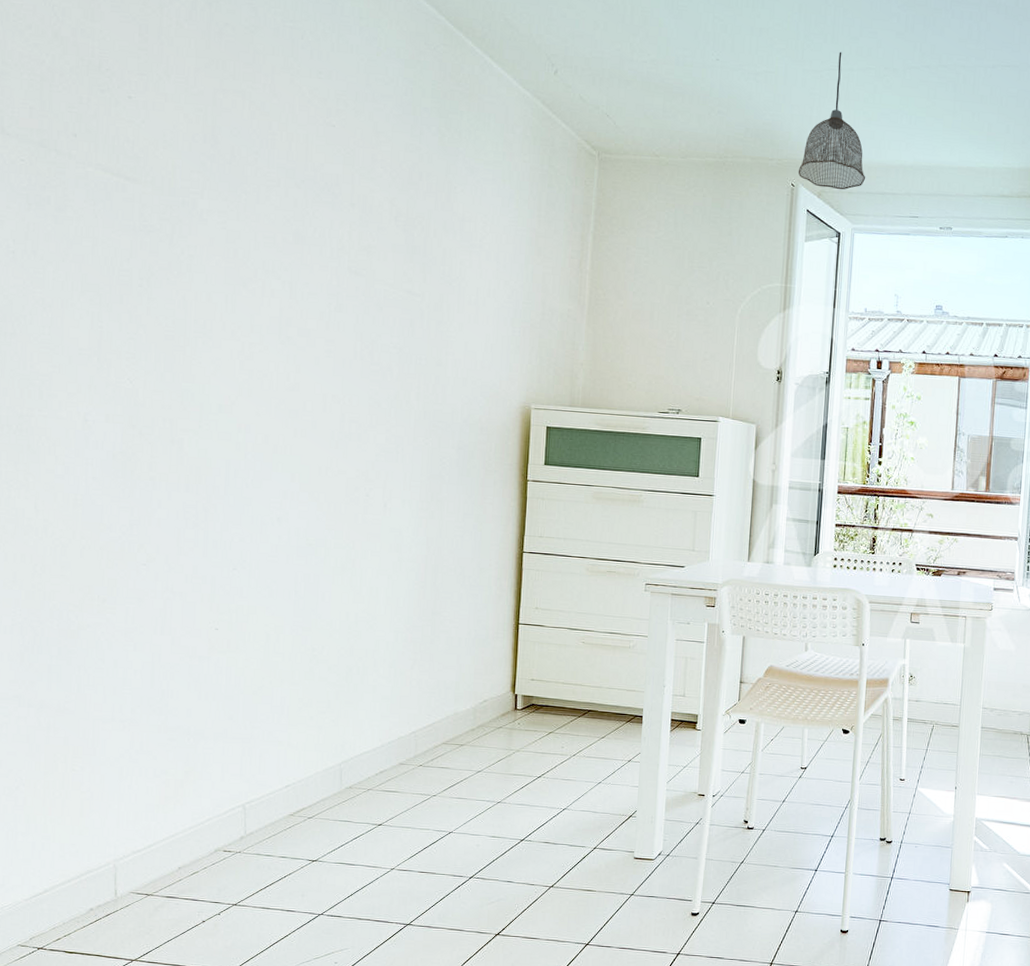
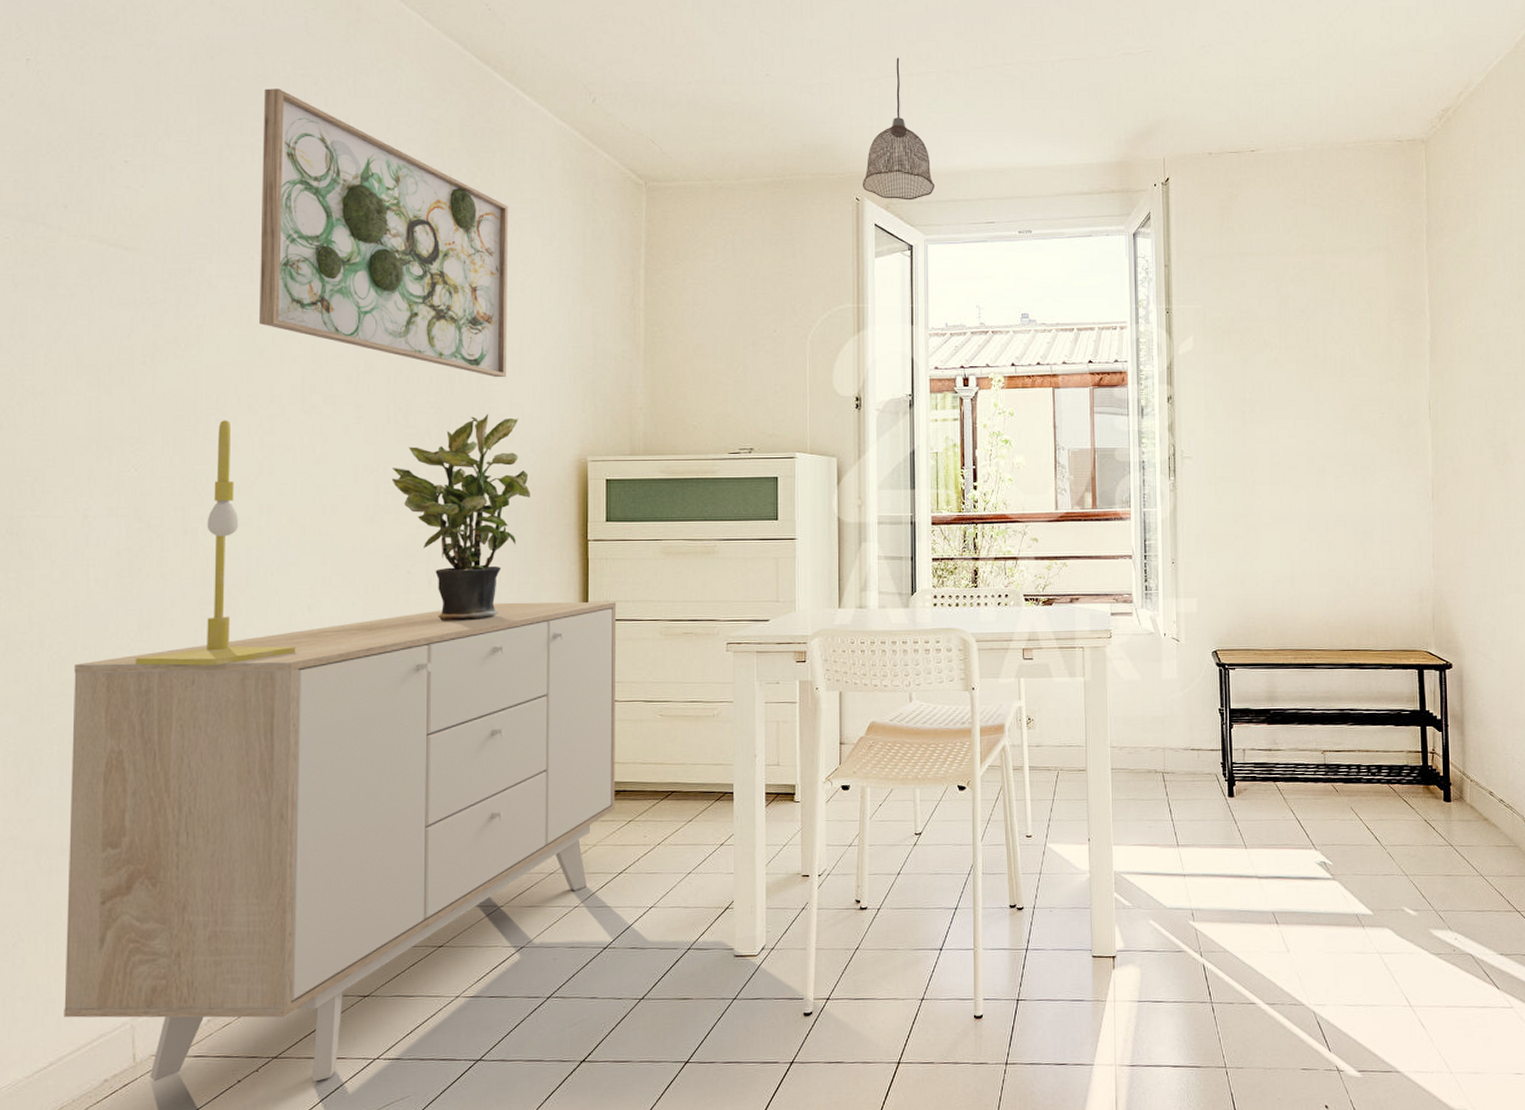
sideboard: none [57,529,550,929] -> present [64,602,617,1082]
table lamp: none [125,343,266,563] -> present [135,420,296,666]
wall art: none [244,38,473,326] -> present [259,88,509,378]
potted plant: none [355,358,478,543] -> present [391,414,530,621]

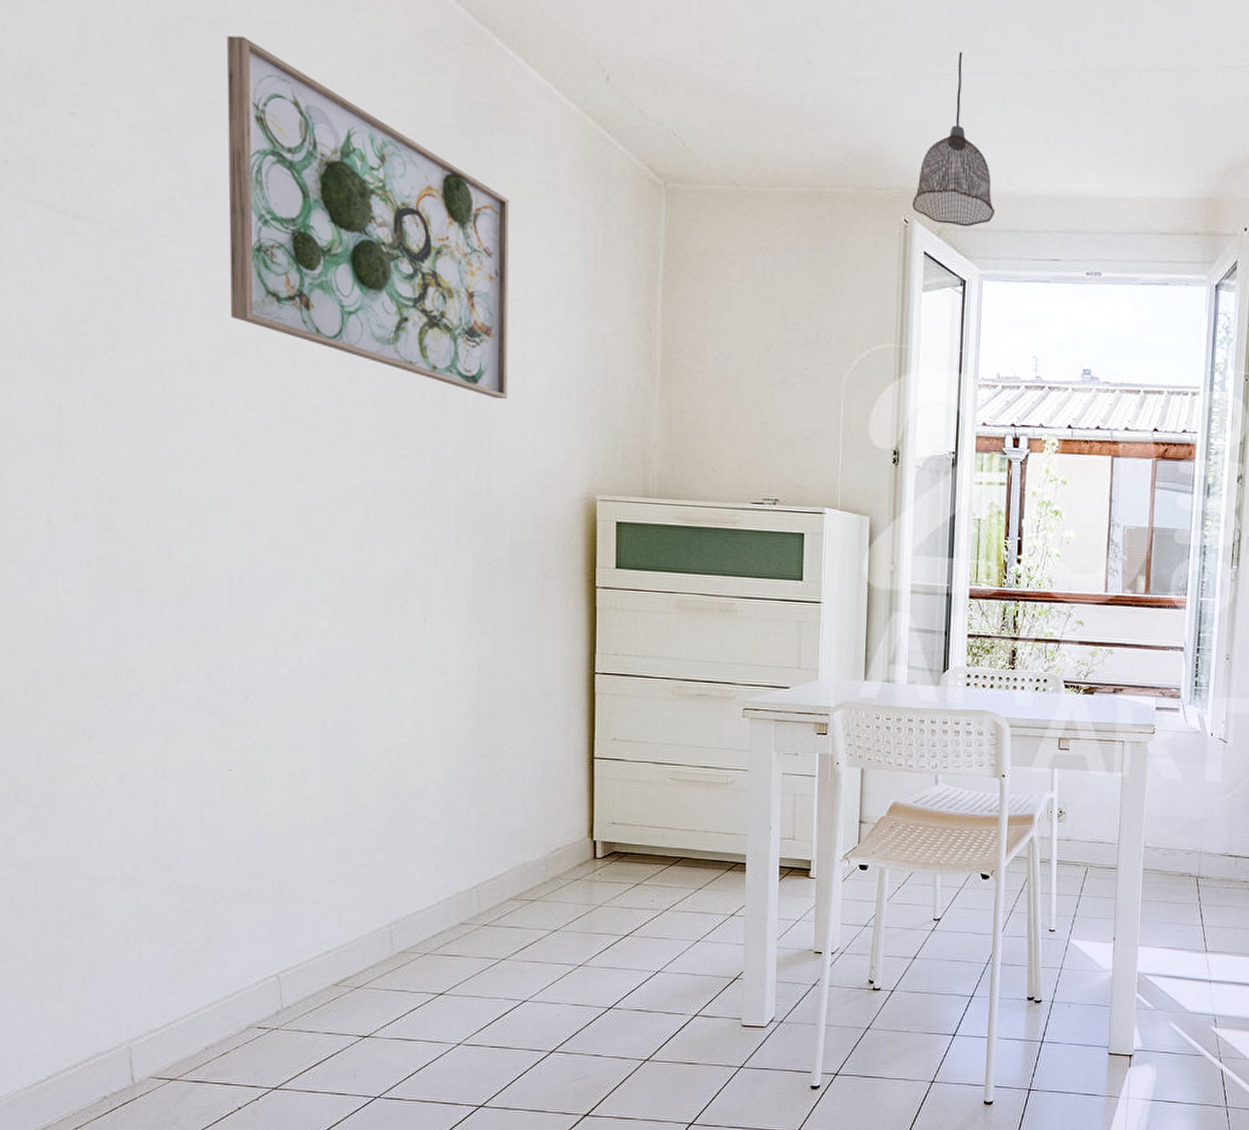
sideboard: present [64,602,617,1082] -> none [48,647,626,1115]
table lamp: present [135,420,296,666] -> none [112,424,284,691]
potted plant: present [391,414,530,621] -> none [382,439,533,664]

